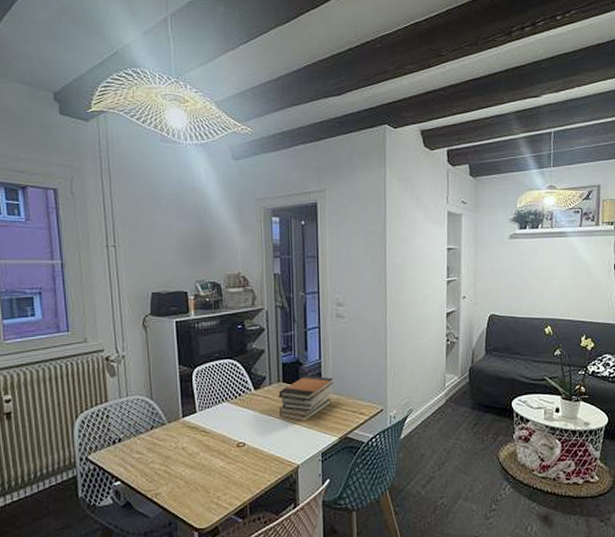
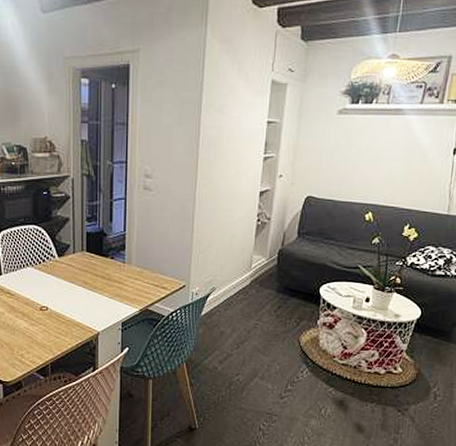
book stack: present [278,375,334,422] -> none [81,246,137,291]

